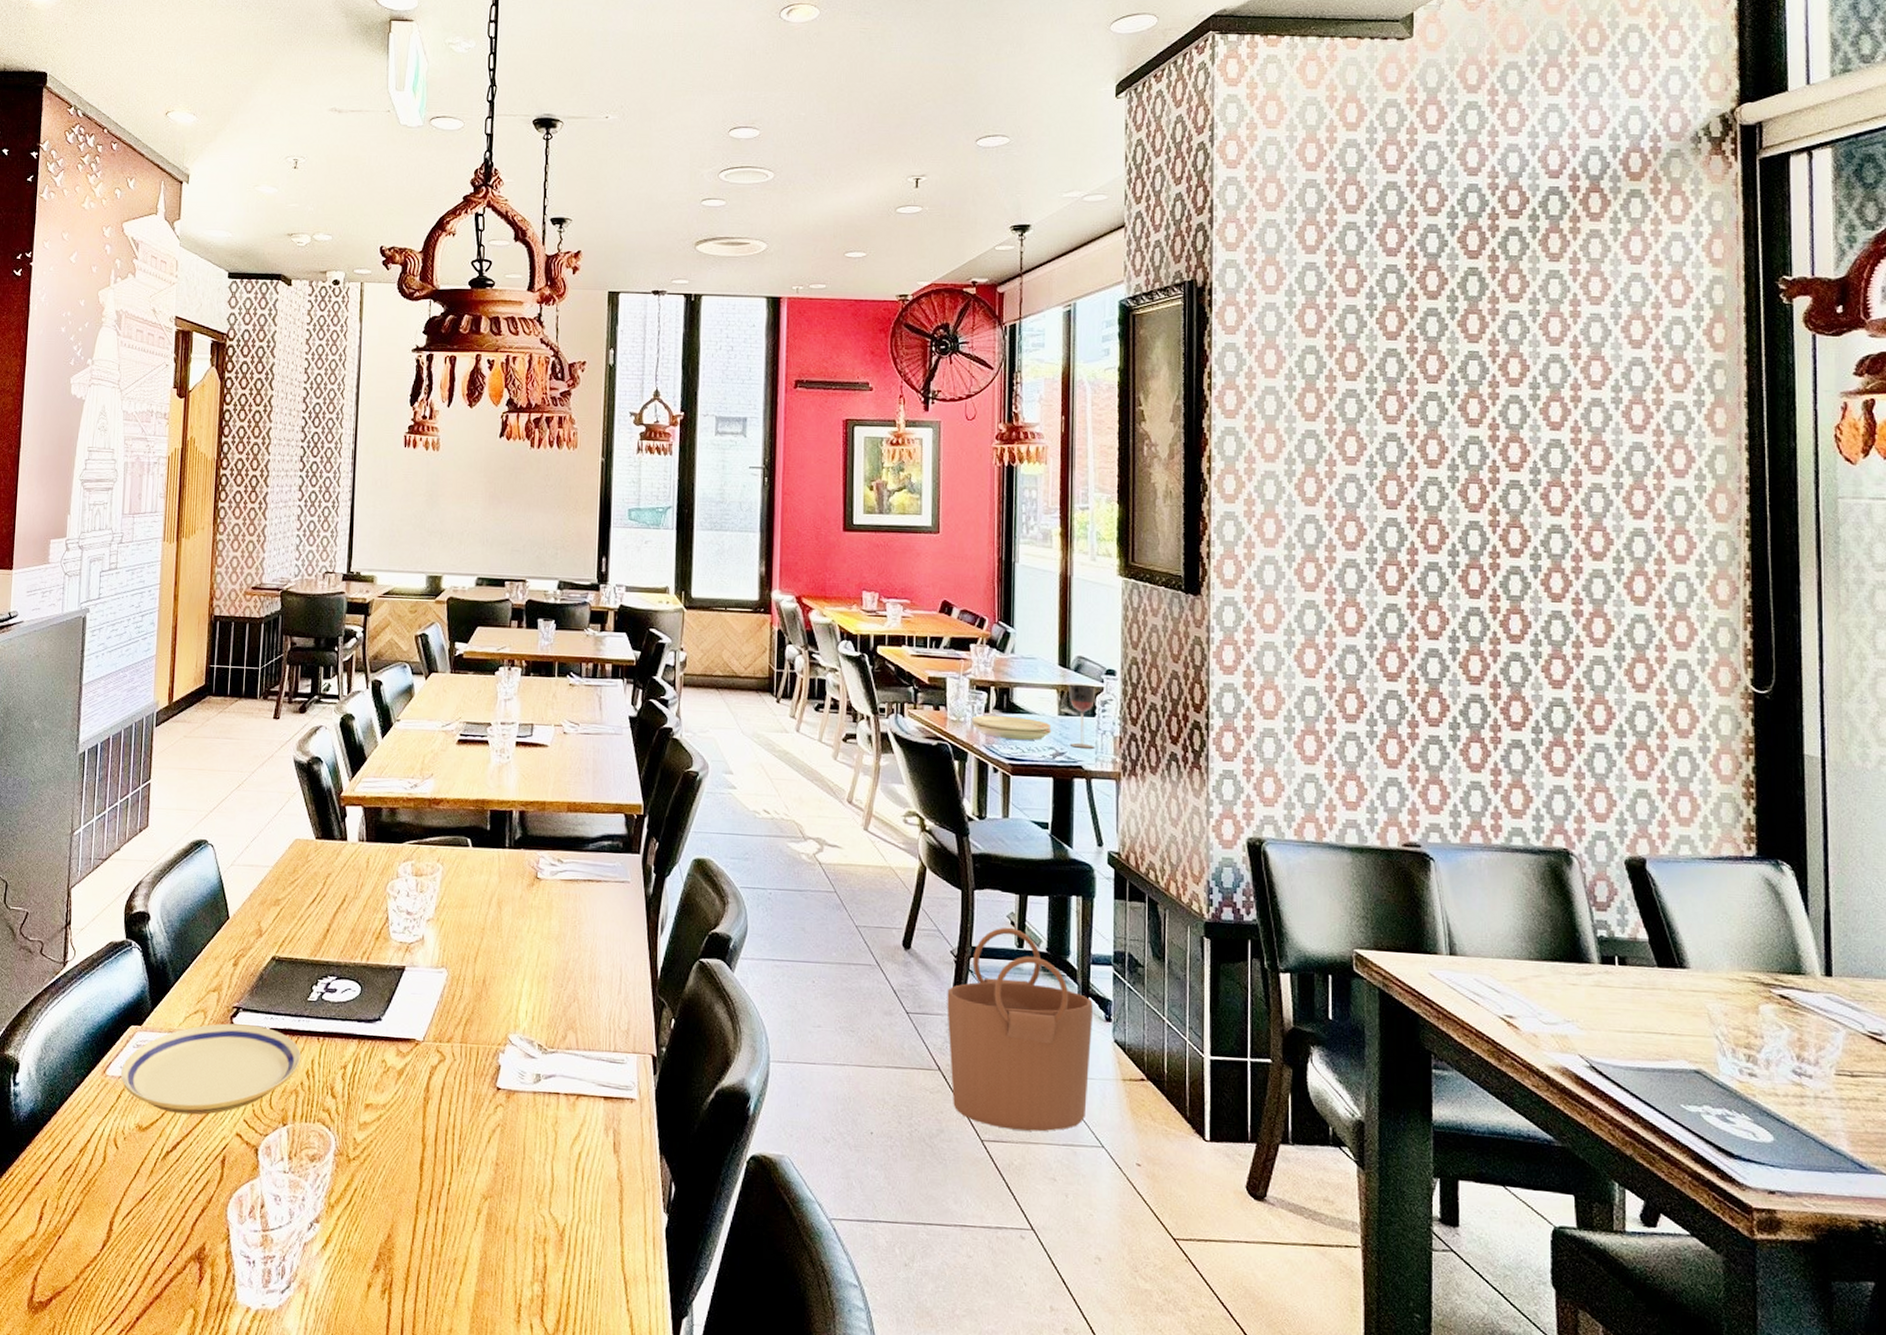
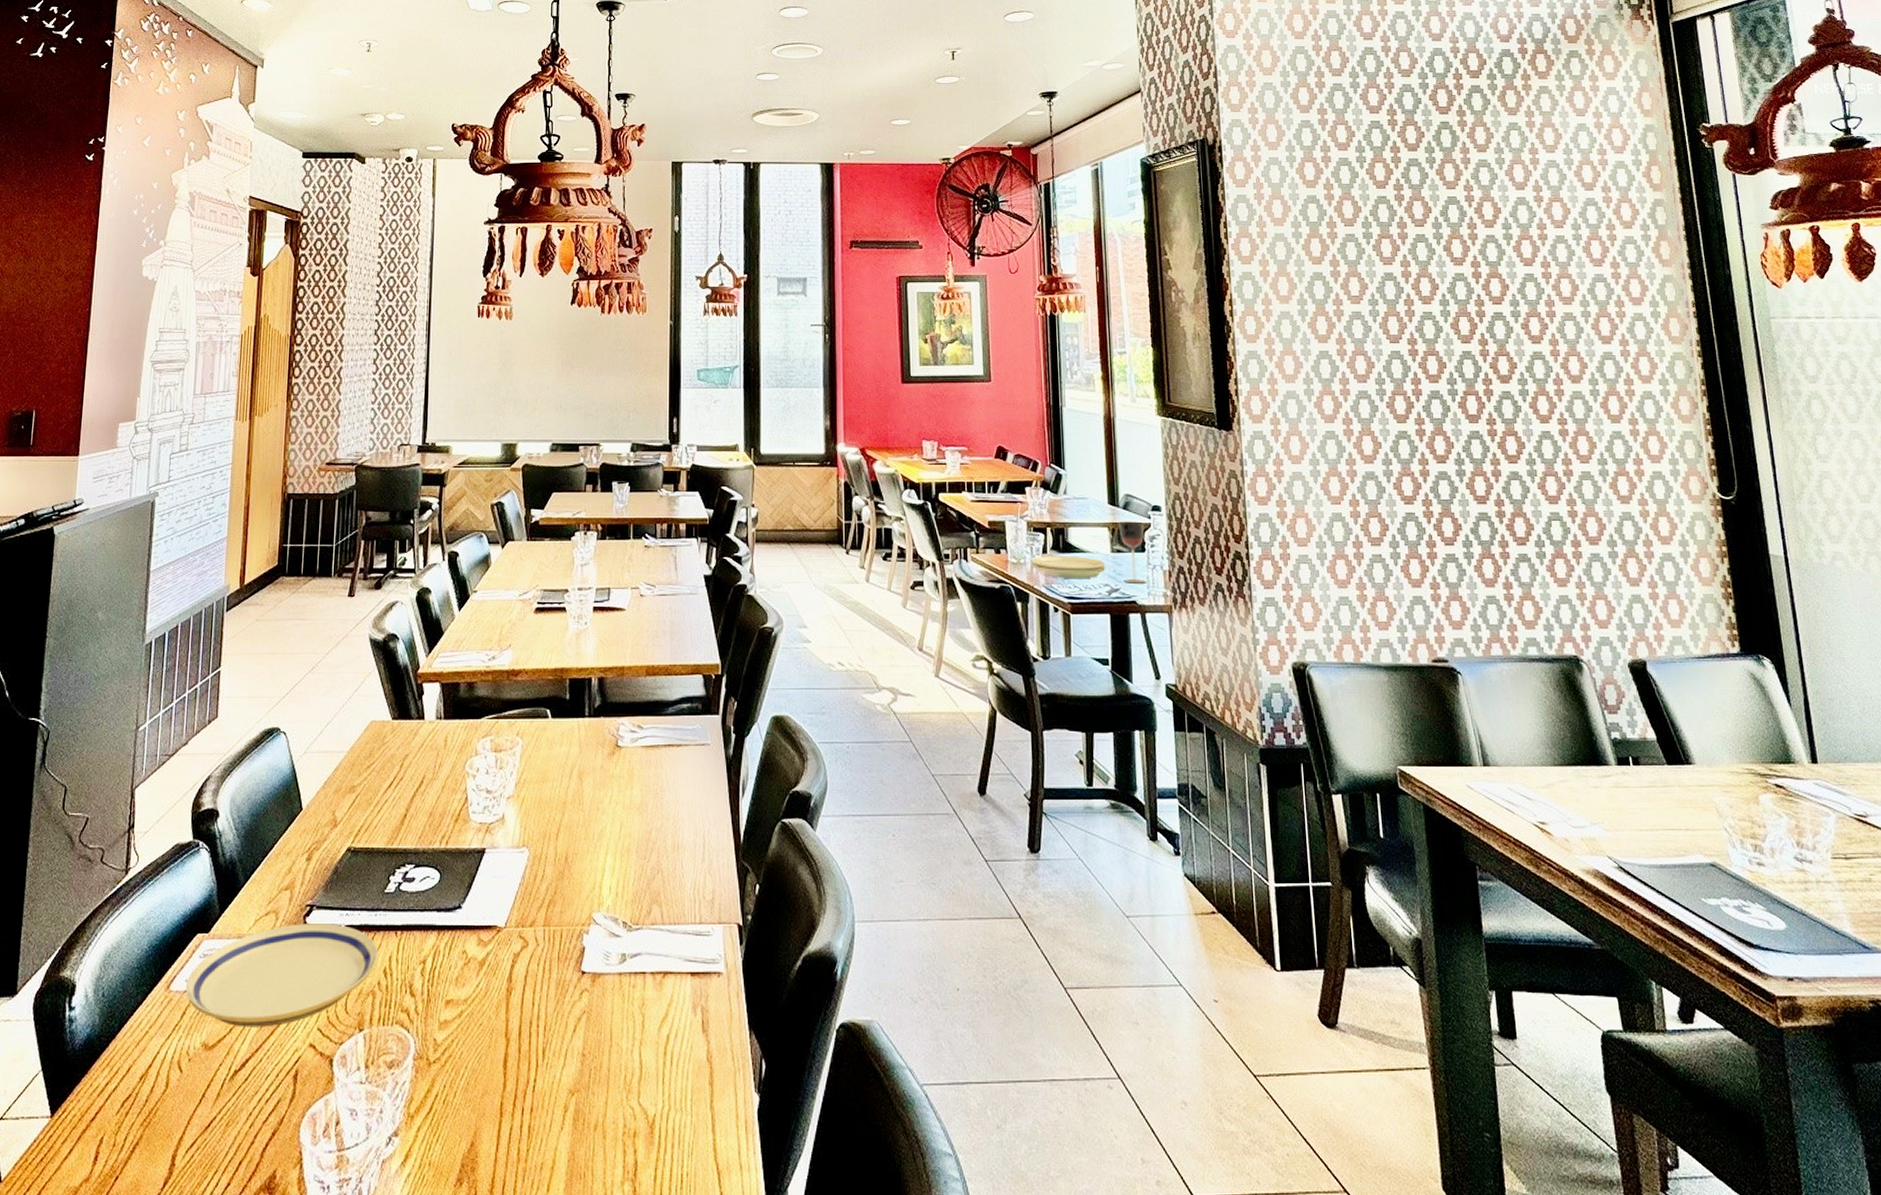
shopping bag: present [947,927,1093,1132] -> none [1023,766,1163,974]

